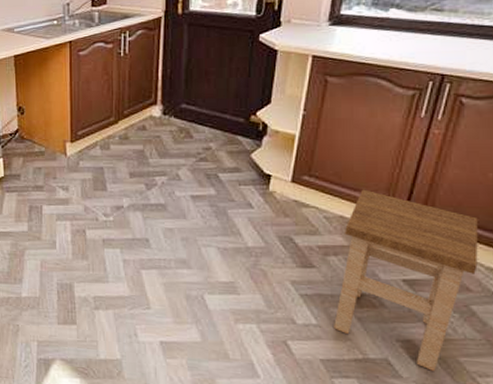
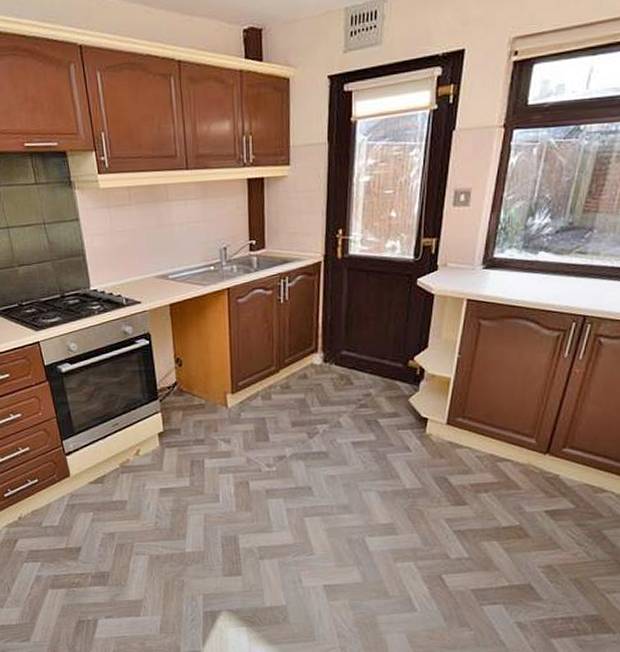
stool: present [334,189,478,371] -> none [484,428,611,591]

